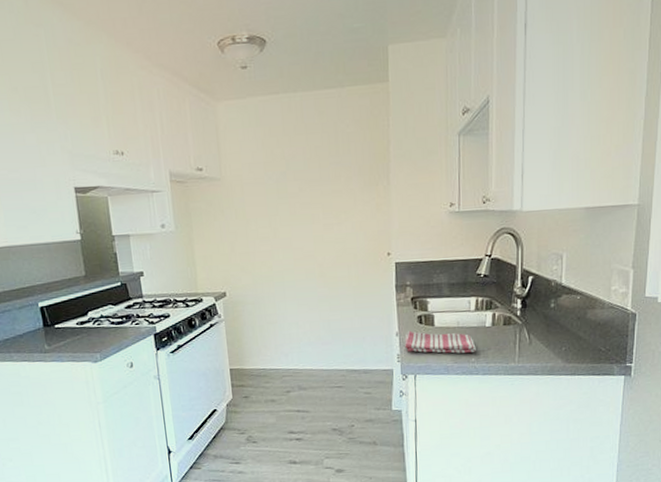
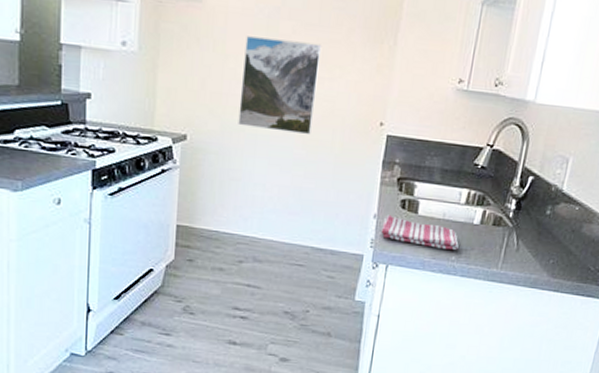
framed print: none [261,196,329,277] -> present [238,36,322,135]

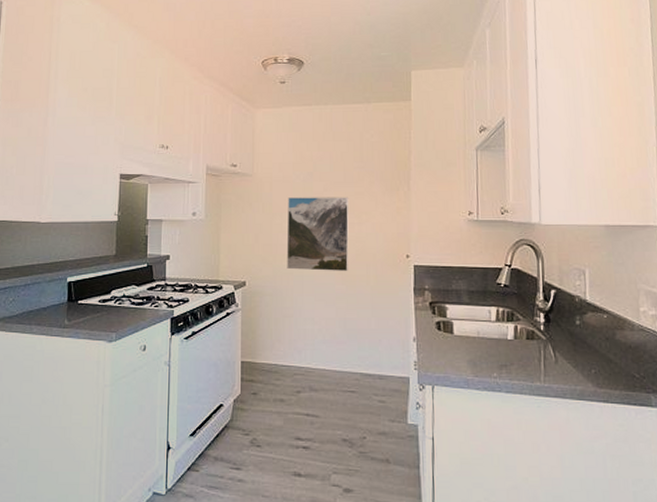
dish towel: present [381,214,459,250] -> none [422,337,498,366]

